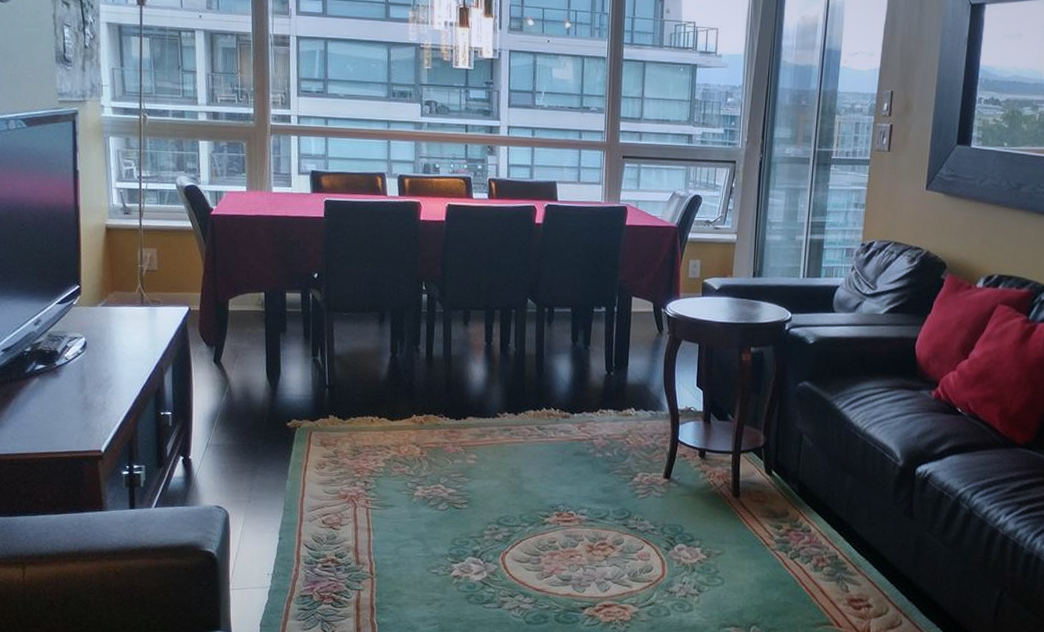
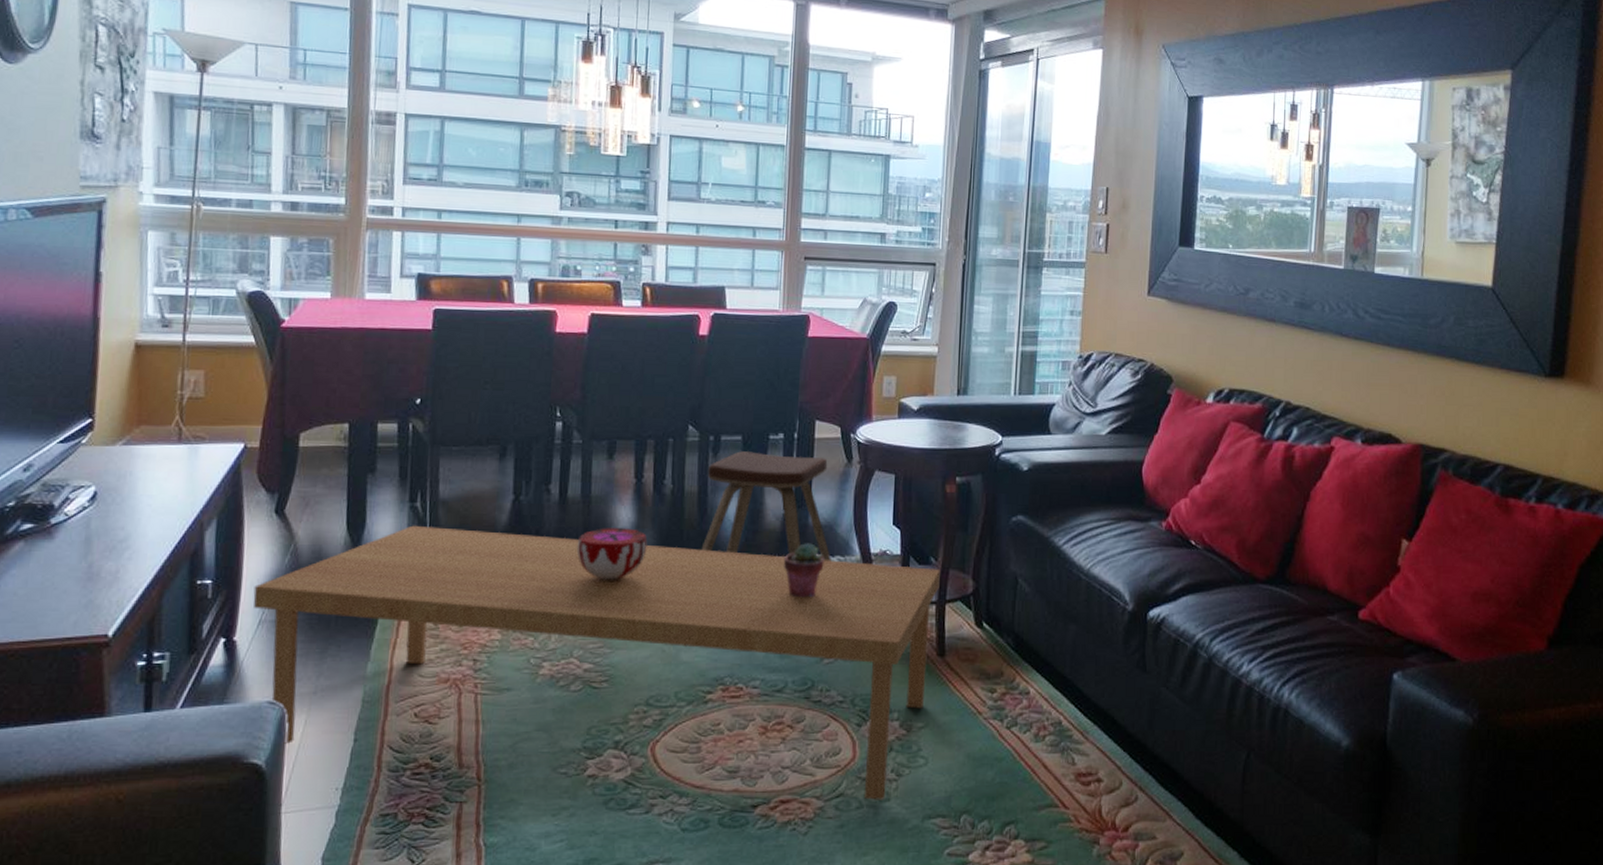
coffee table: none [201,374,736,610] -> present [253,525,940,800]
decorative bowl: none [441,381,496,423] -> present [576,528,648,580]
music stool: none [539,321,645,415] -> present [701,451,831,561]
potted succulent: none [606,399,639,444] -> present [784,543,825,598]

